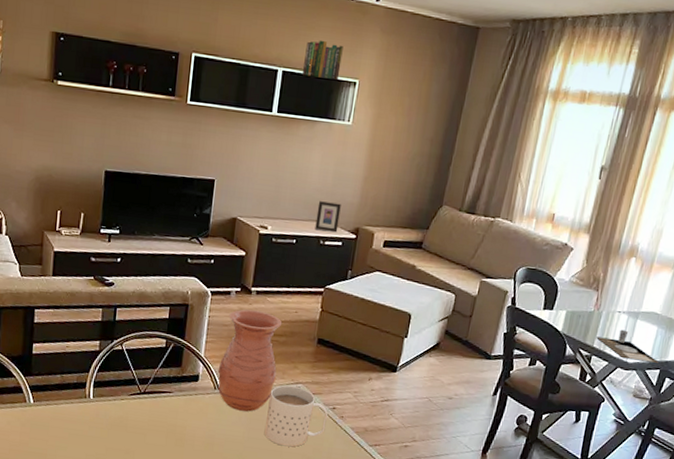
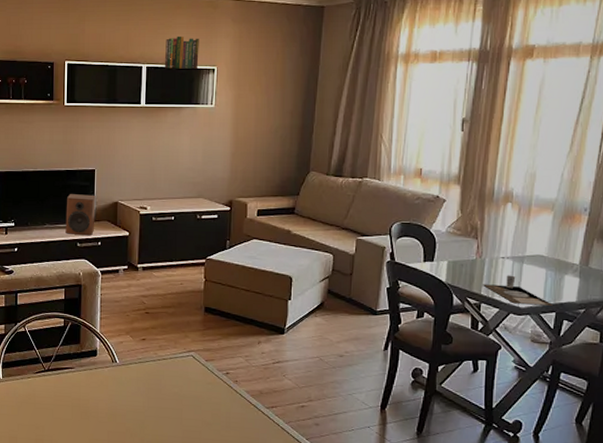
speaker: none [176,203,213,253] -> present [65,193,96,236]
vase: present [217,309,283,412] -> none [114,285,170,382]
mug: present [264,385,329,447] -> none [163,354,223,414]
picture frame: present [315,201,341,233] -> none [191,179,213,207]

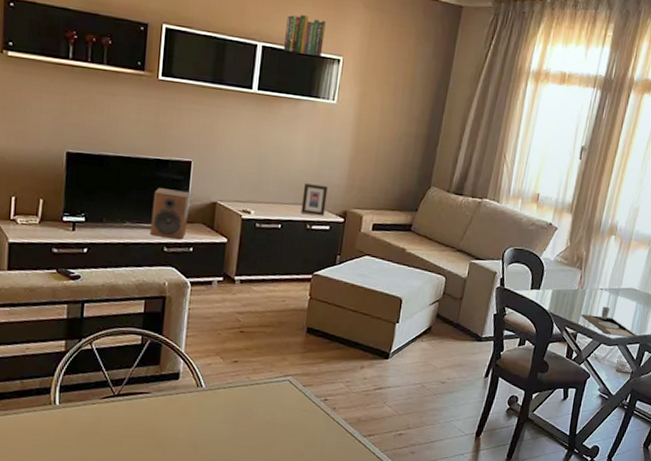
picture frame: none [191,179,213,207] -> present [301,183,328,216]

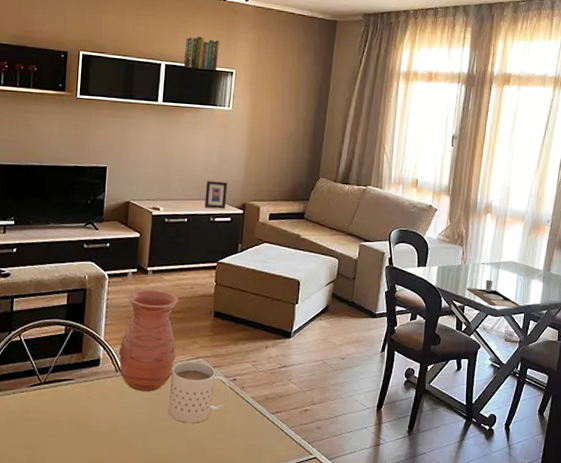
speaker: present [150,187,190,240] -> none [71,190,106,237]
vase: none [200,300,269,409] -> present [118,289,179,391]
mug: none [252,378,320,443] -> present [168,360,230,423]

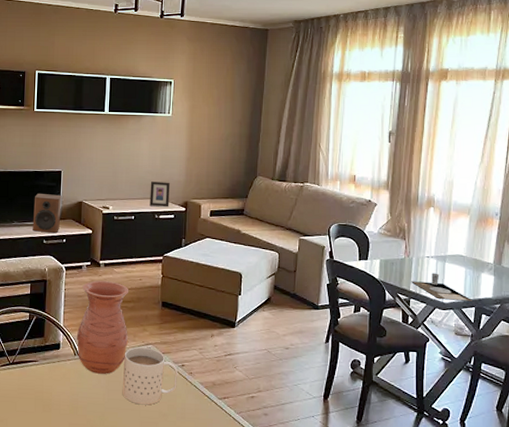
speaker: none [71,190,106,237] -> present [33,193,62,234]
books: present [183,36,219,72] -> none [126,51,158,82]

